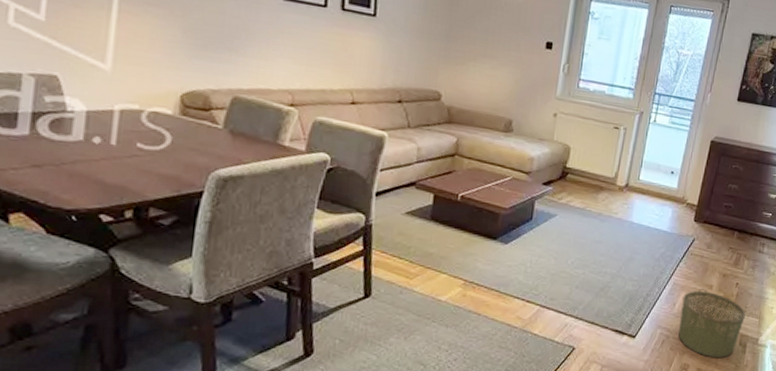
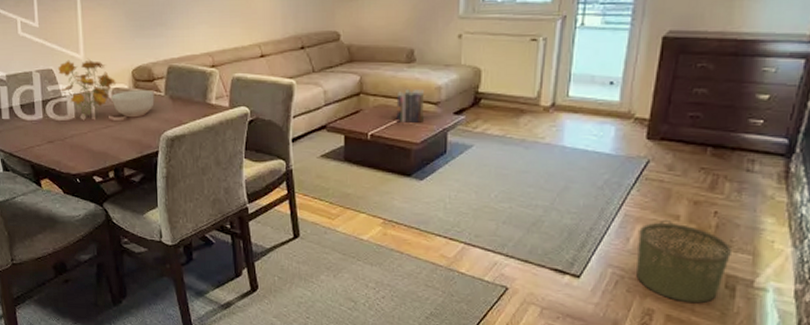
flower arrangement: none [64,68,157,140] -> present [57,58,117,116]
bowl: none [143,116,209,150] -> present [110,90,155,118]
books: none [488,155,518,190] -> present [396,88,424,123]

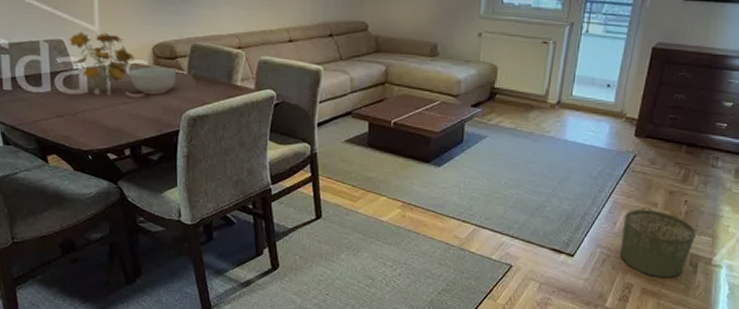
books: present [396,88,424,123] -> none [418,80,445,113]

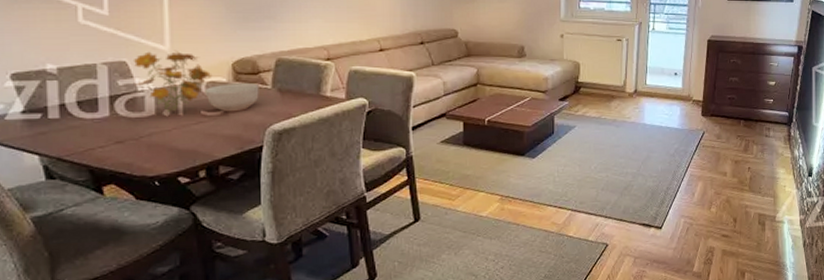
basket: present [620,206,696,279] -> none [701,176,760,239]

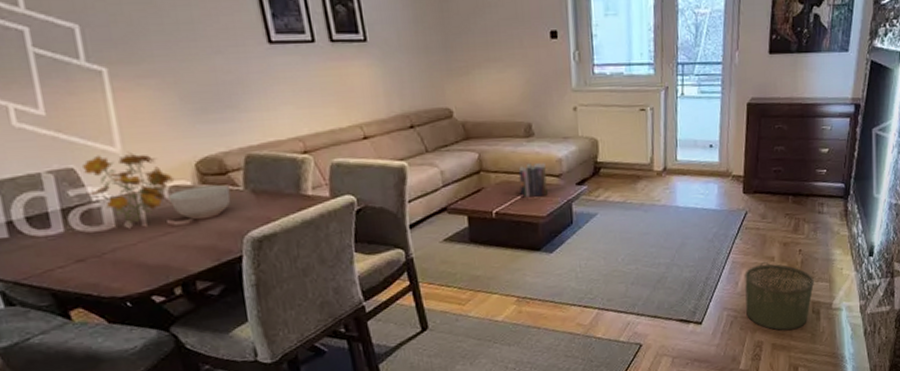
books: none [510,79,534,109] -> present [518,162,548,198]
basket: none [701,176,760,239] -> present [745,261,814,331]

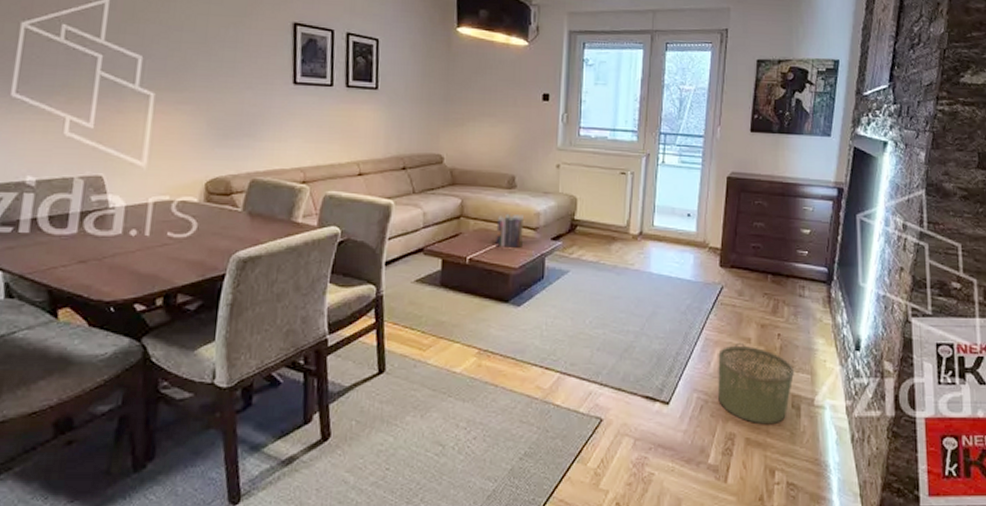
flower arrangement: present [81,151,175,224] -> none [107,166,185,232]
bowl: present [166,185,231,220] -> none [173,204,230,235]

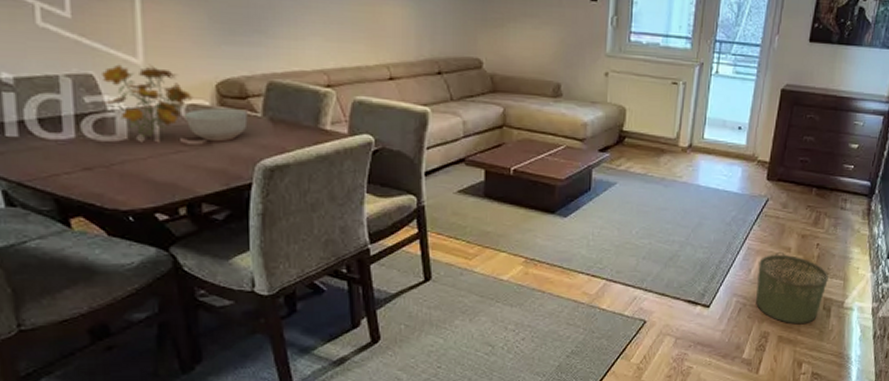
flower arrangement: none [107,166,185,232] -> present [100,64,193,138]
bowl: none [173,204,230,235] -> present [183,108,248,142]
books: present [496,213,523,248] -> none [541,123,570,159]

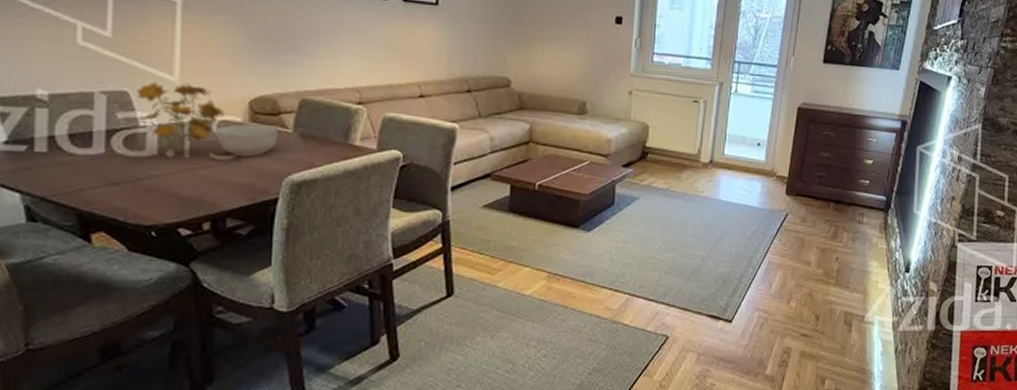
basket: present [756,251,828,325] -> none [778,265,848,340]

